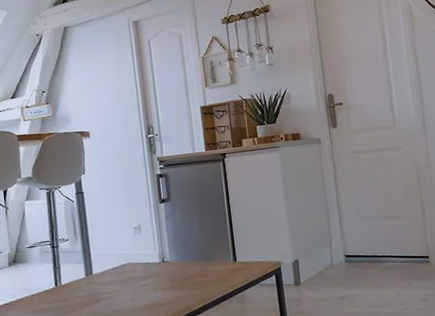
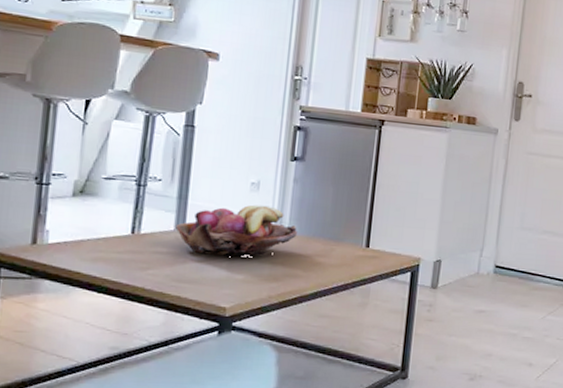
fruit basket: none [85,243,177,292] -> present [175,204,297,257]

